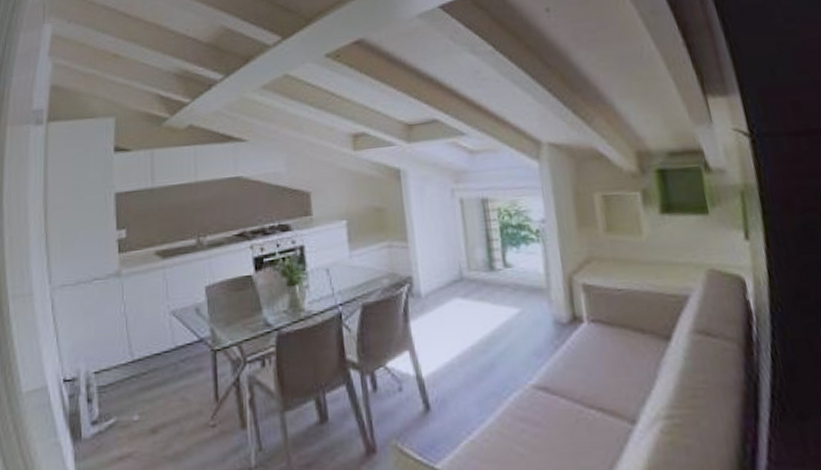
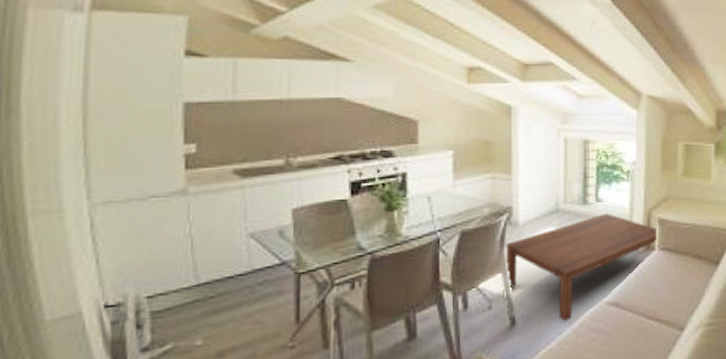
coffee table: none [410,280,585,409] -> present [506,213,658,322]

